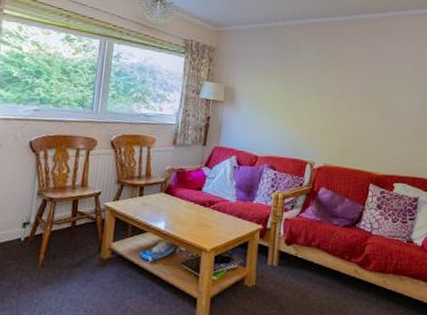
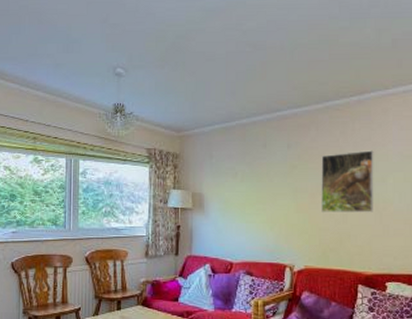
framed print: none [343,62,392,119] -> present [321,150,374,213]

